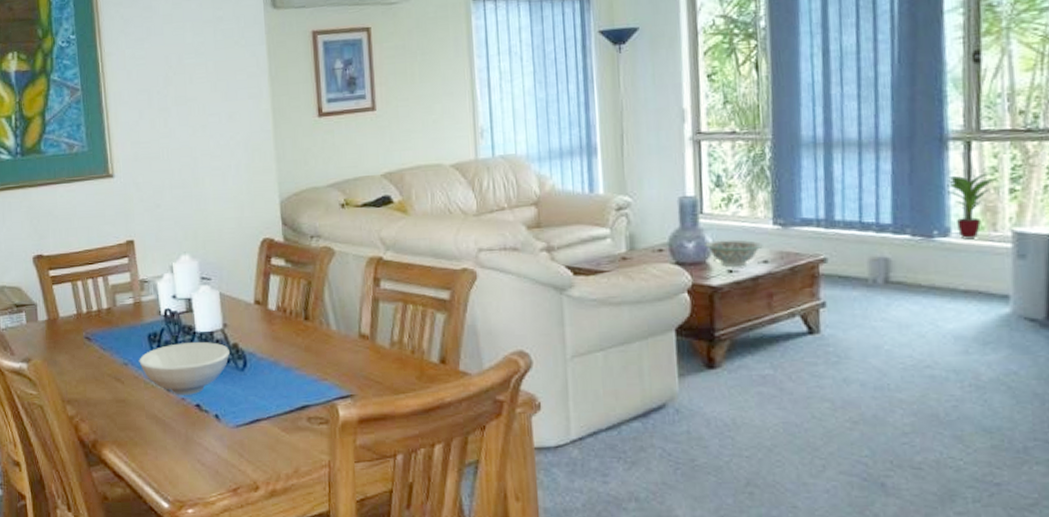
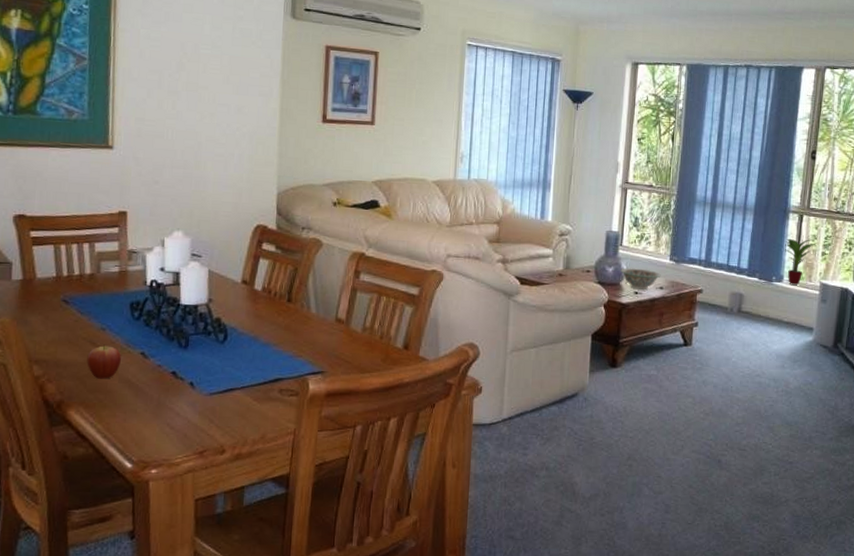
fruit: none [114,380,146,416] -> present [87,344,121,379]
bowl: present [139,341,230,395] -> none [118,313,212,363]

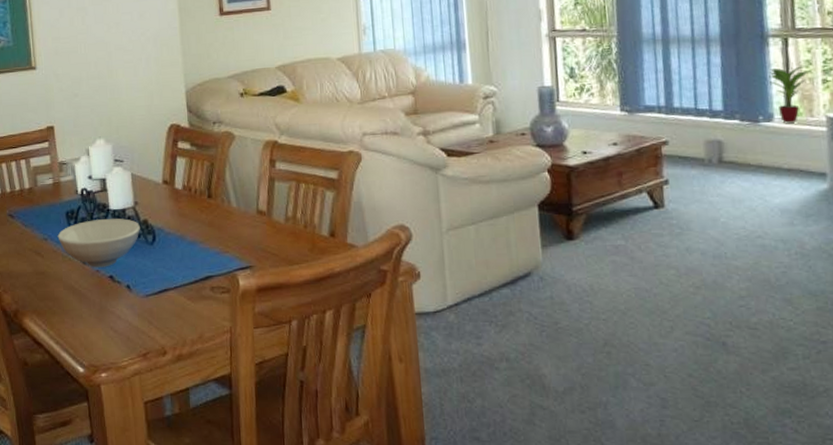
fruit: present [87,344,121,379] -> none [34,254,64,287]
bowl: none [118,313,212,363] -> present [57,218,140,268]
decorative bowl: present [620,268,661,290] -> none [561,124,612,149]

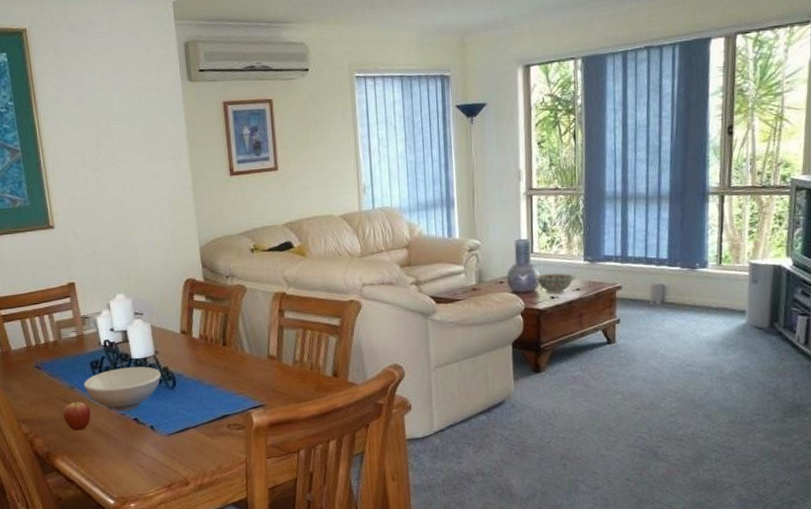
fruit: none [34,254,64,287] -> present [63,401,91,431]
decorative bowl: none [561,124,612,149] -> present [534,273,576,295]
potted plant: present [769,64,813,124] -> none [707,218,742,270]

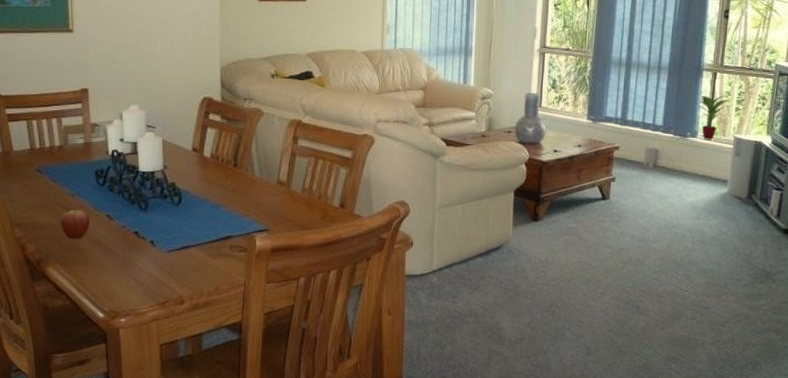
bowl: present [83,366,161,412] -> none [85,179,167,224]
decorative bowl: present [534,273,576,295] -> none [540,128,579,149]
potted plant: none [707,218,742,270] -> present [699,94,730,141]

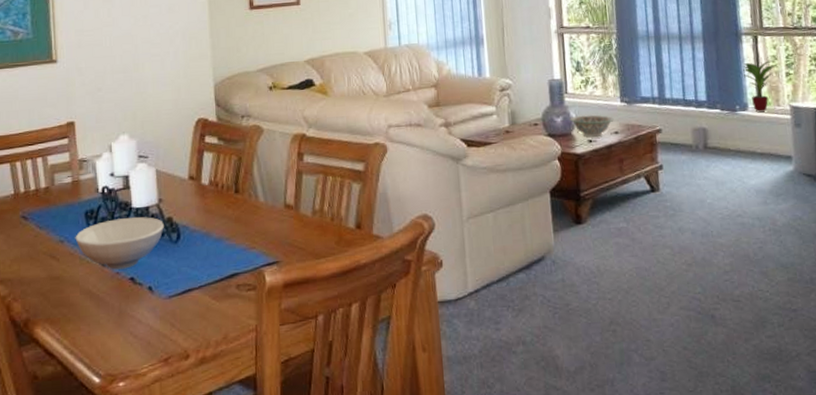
fruit: present [60,208,90,239] -> none [48,257,81,293]
bowl: none [85,179,167,224] -> present [75,216,164,270]
decorative bowl: none [540,128,579,149] -> present [570,114,614,138]

